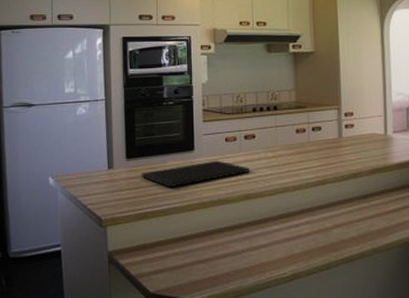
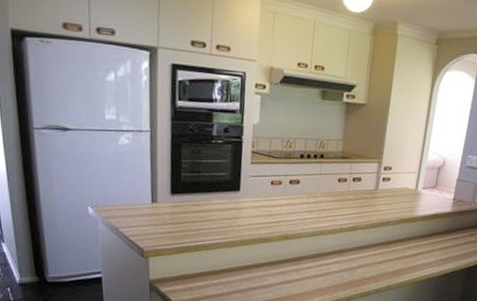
cutting board: present [141,160,250,188] -> none [185,201,291,225]

